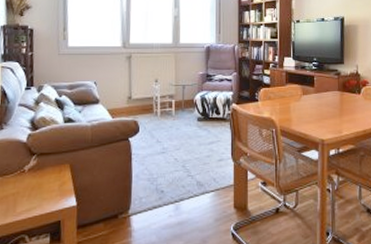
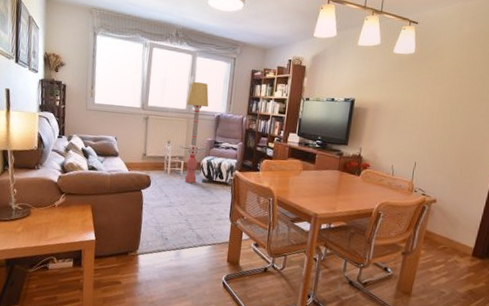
floor lamp: none [173,13,196,124] -> present [184,81,209,184]

